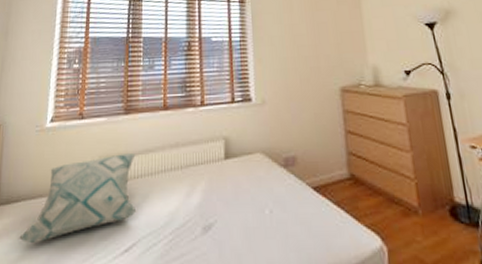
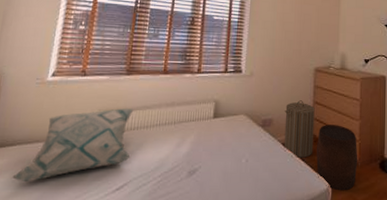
laundry hamper: none [309,130,355,206] -> present [284,100,315,158]
stool: none [357,159,419,250] -> present [316,125,358,191]

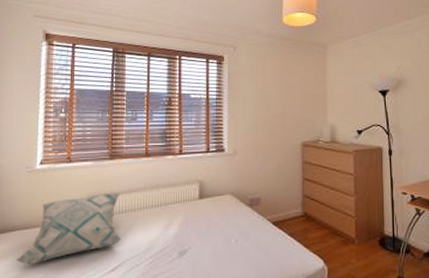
laundry hamper: present [284,100,315,158] -> none [272,177,306,236]
stool: present [316,125,358,191] -> none [309,201,355,269]

